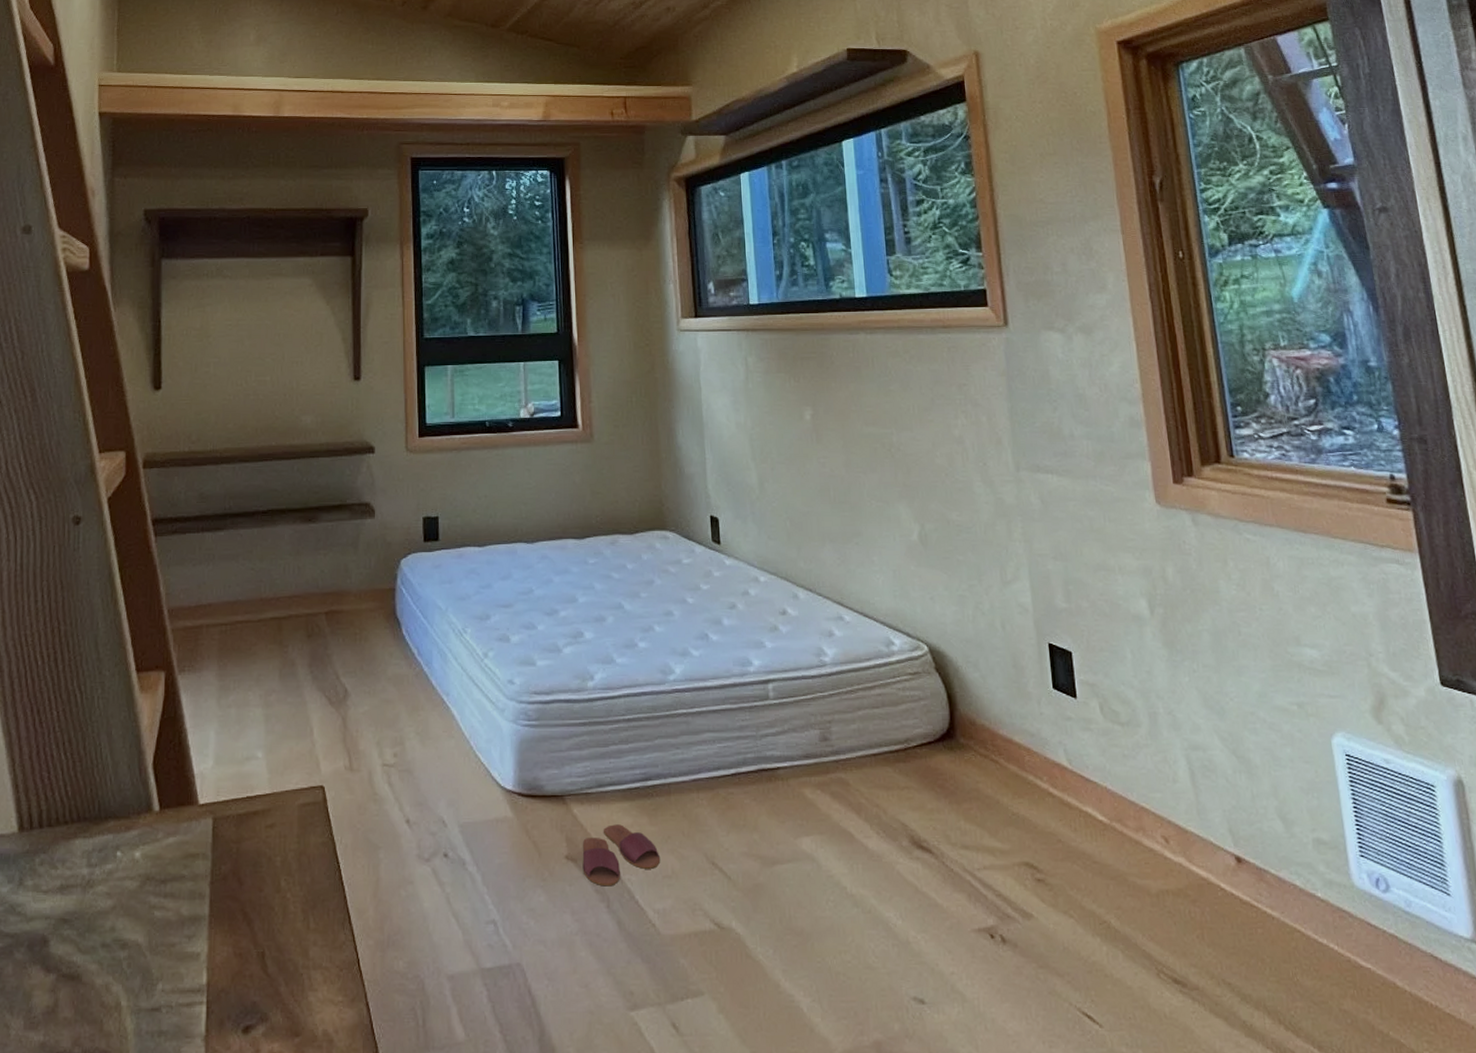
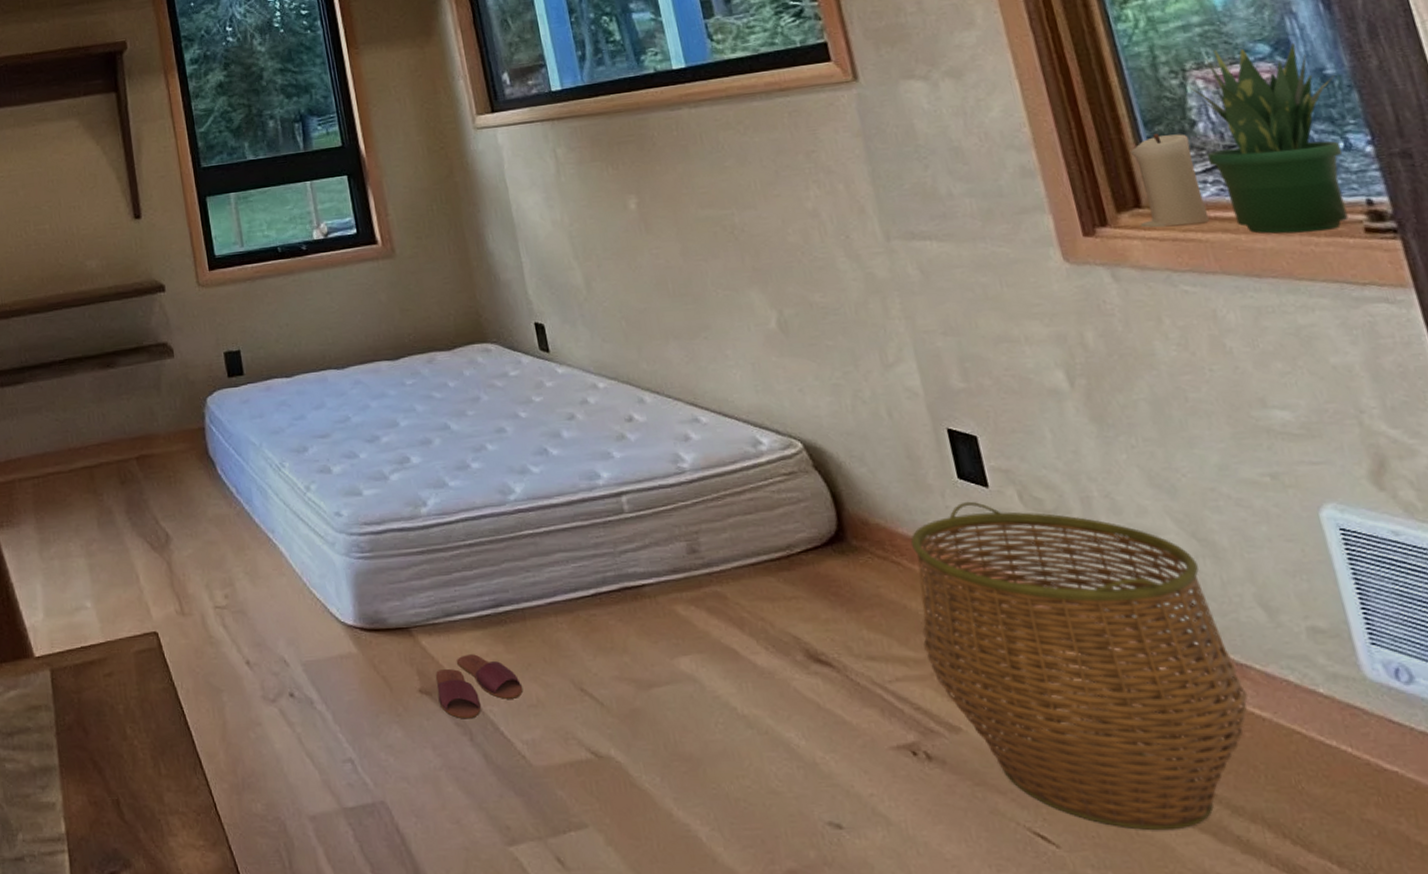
basket: none [1008,709,1262,1013] -> present [910,501,1248,830]
candle: none [1216,401,1272,483] -> present [1130,133,1210,228]
planter: none [1267,335,1376,499] -> present [1189,44,1349,235]

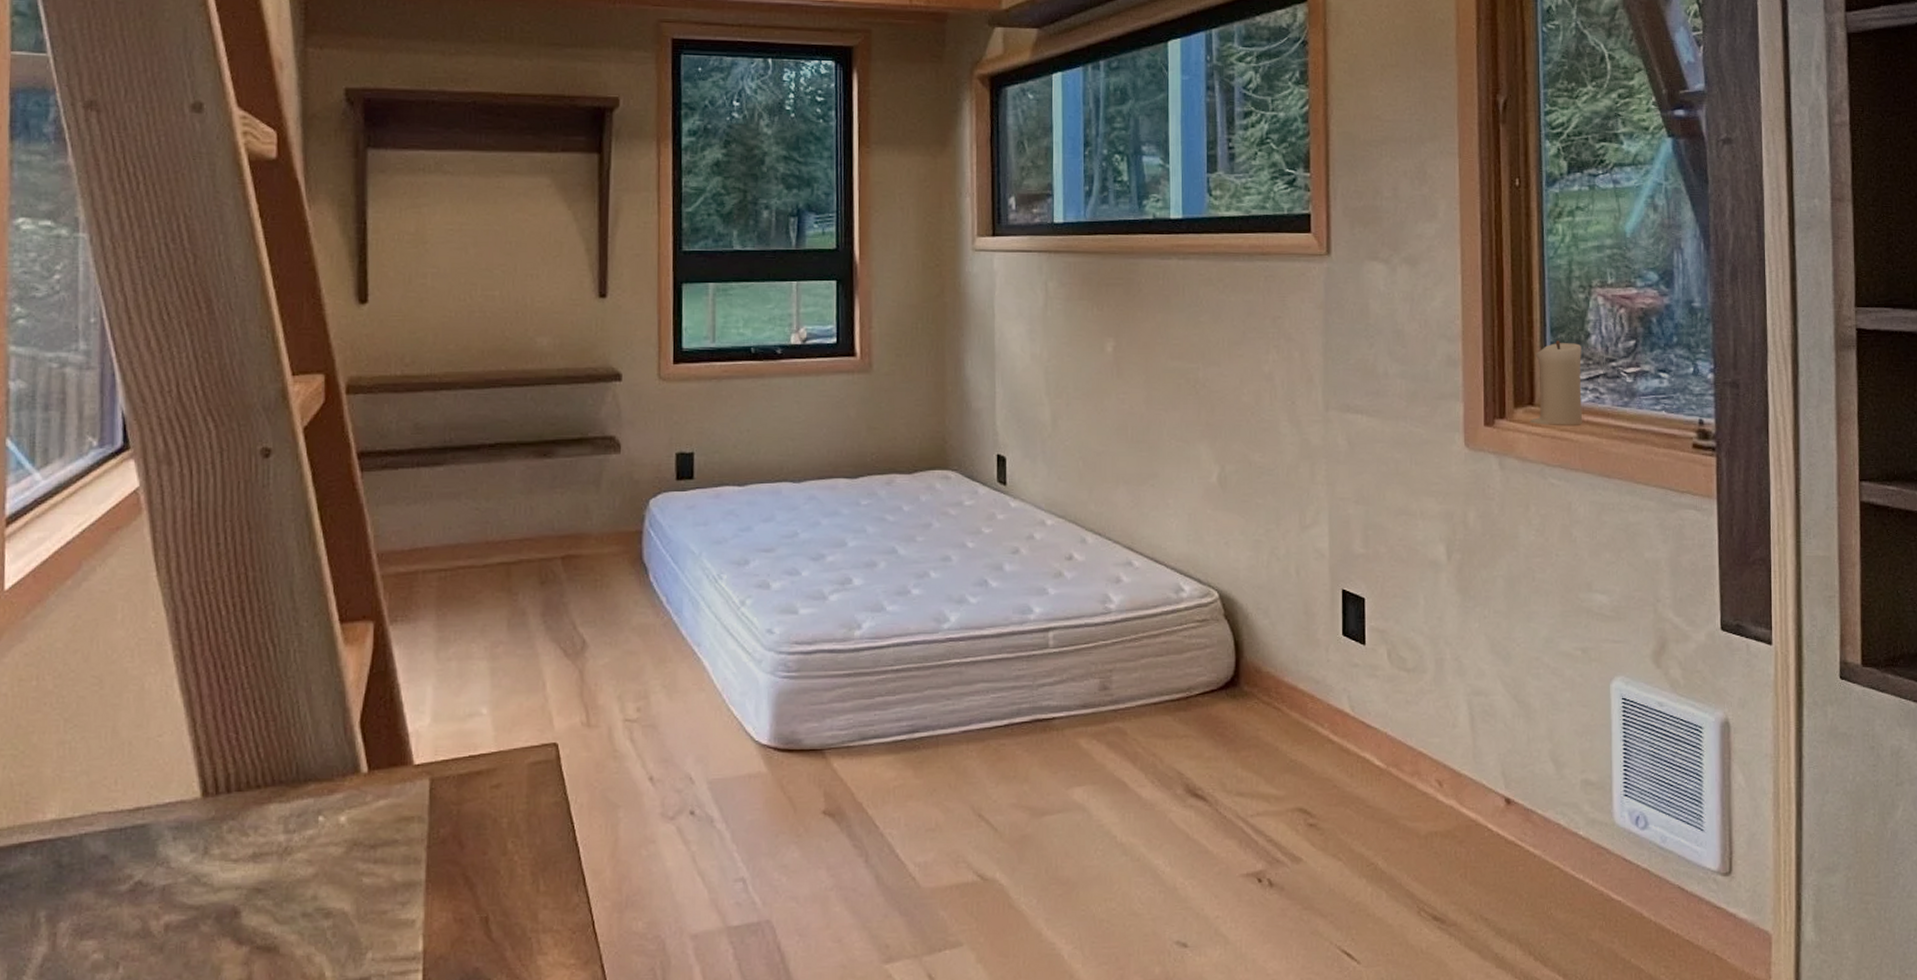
slippers: present [436,654,523,719] -> none [840,778,925,841]
basket: present [910,501,1248,830] -> none [1286,656,1527,948]
planter: present [1189,44,1349,235] -> none [1592,272,1700,444]

